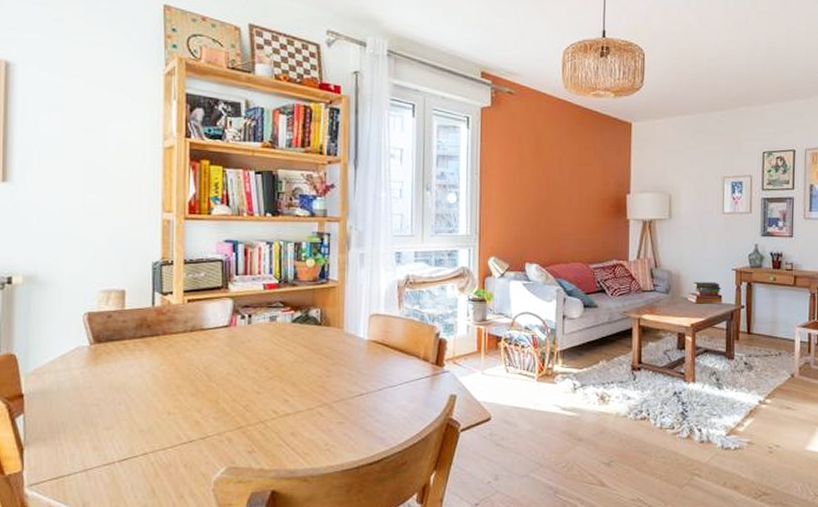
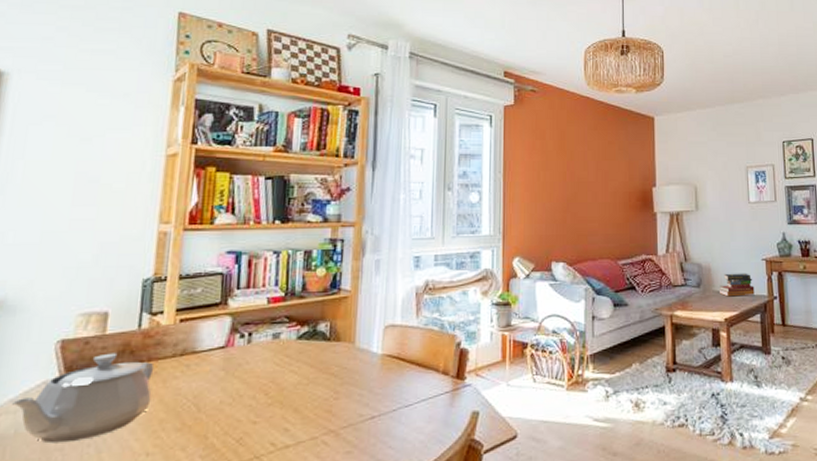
teapot: none [51,326,170,400] -> present [11,352,154,444]

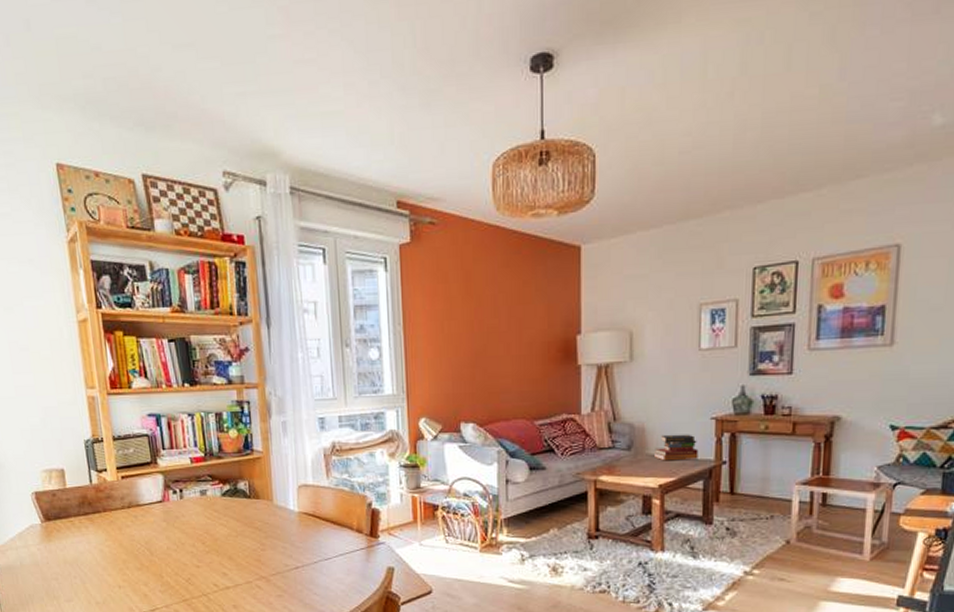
teapot: present [11,352,154,444] -> none [12,504,114,574]

